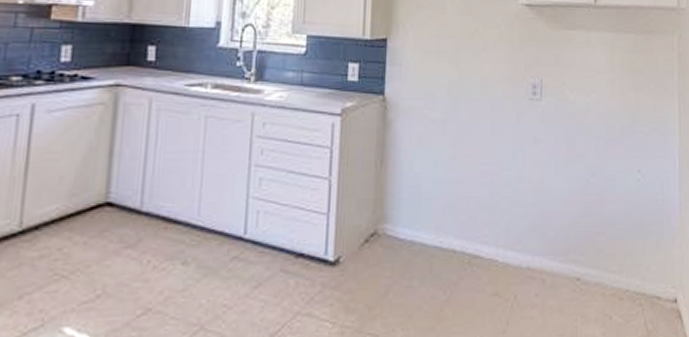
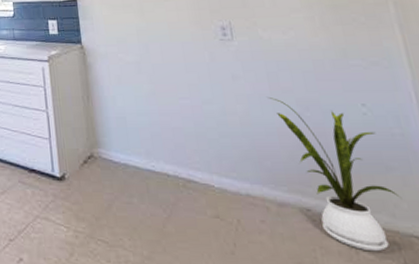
house plant: none [562,163,652,316] -> present [268,98,400,252]

